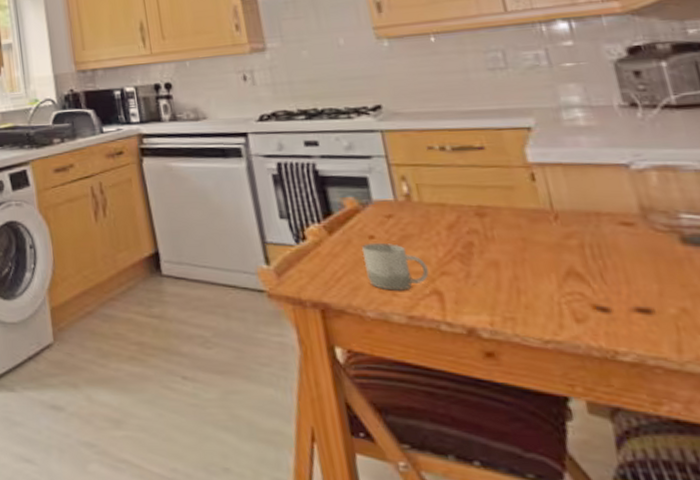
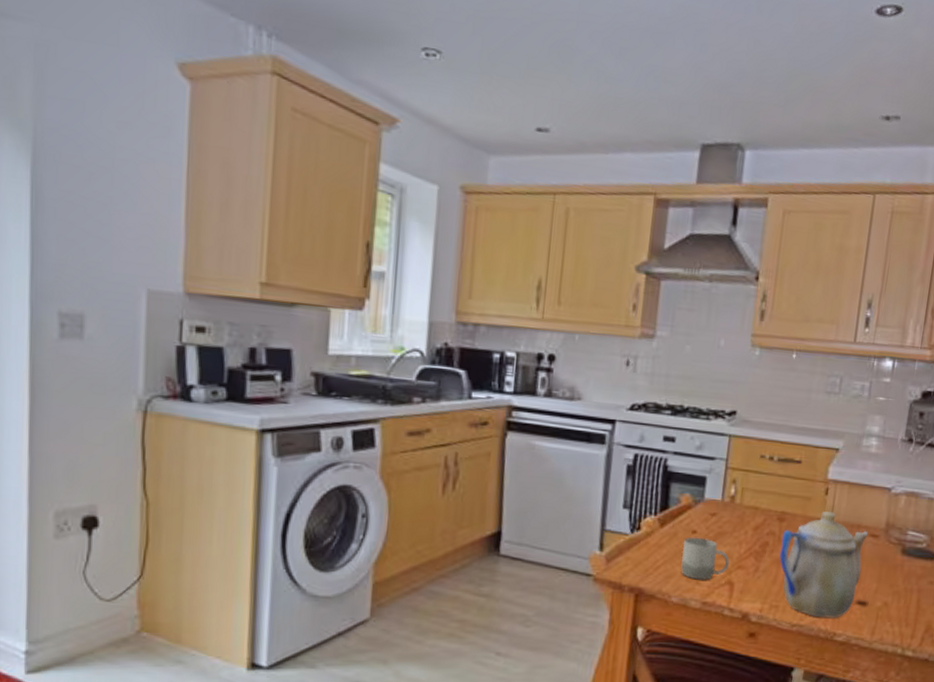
teapot: none [489,199,631,331] -> present [779,511,869,618]

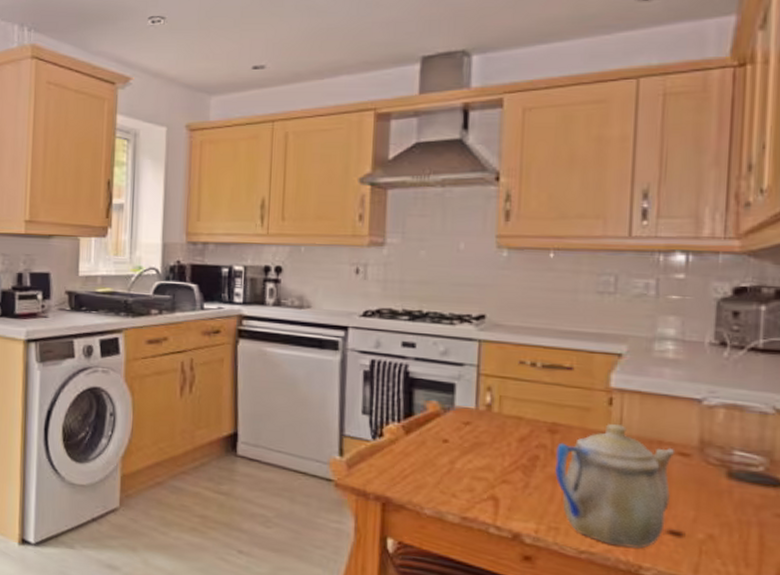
cup: present [681,537,730,580] -> none [432,446,491,494]

